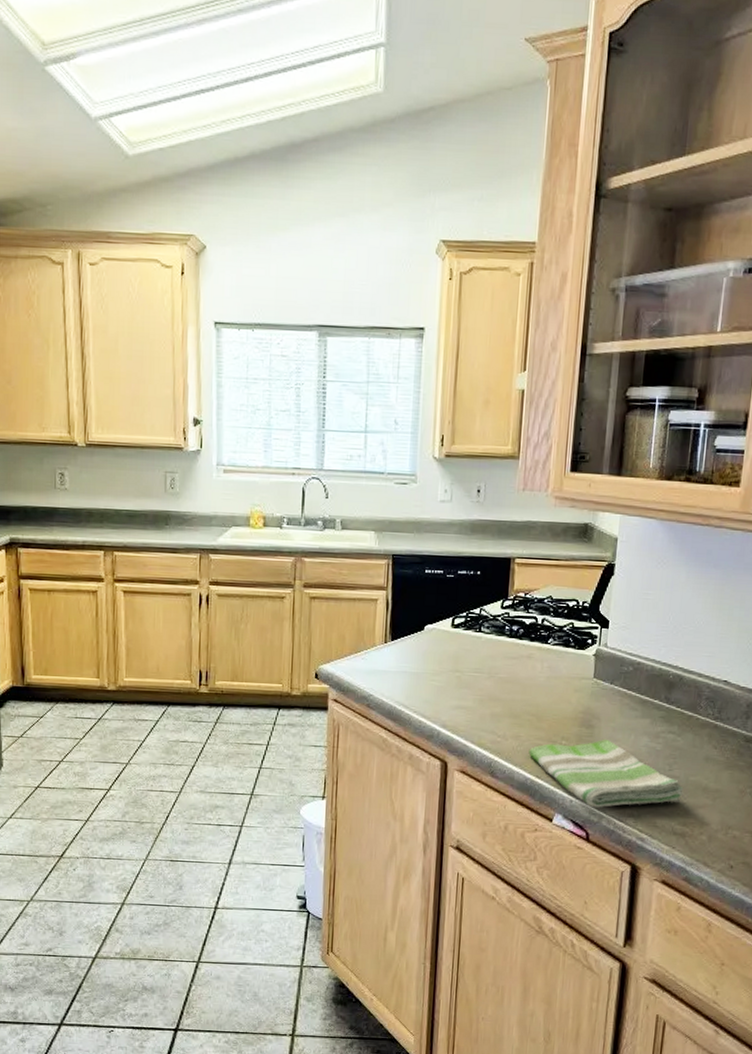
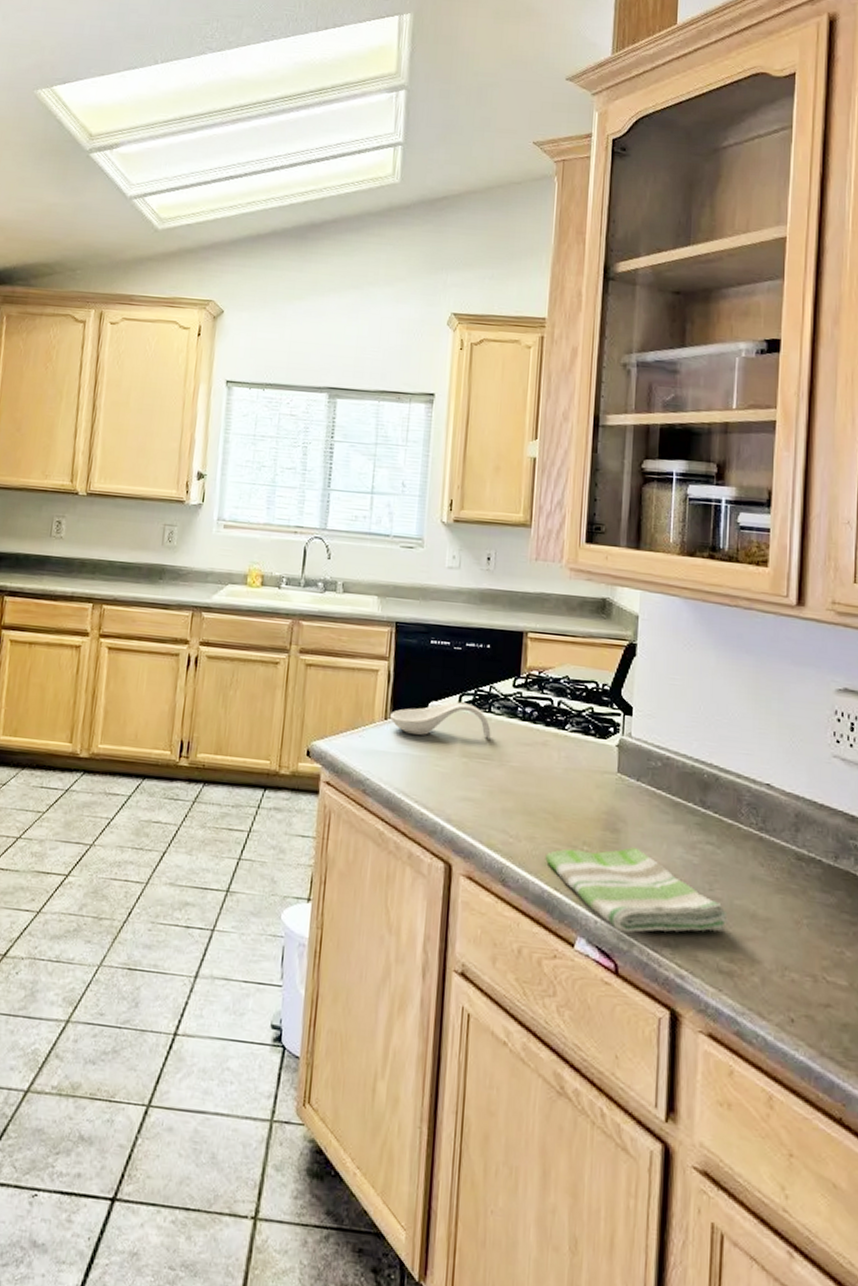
spoon rest: none [390,624,481,655] -> present [390,702,491,738]

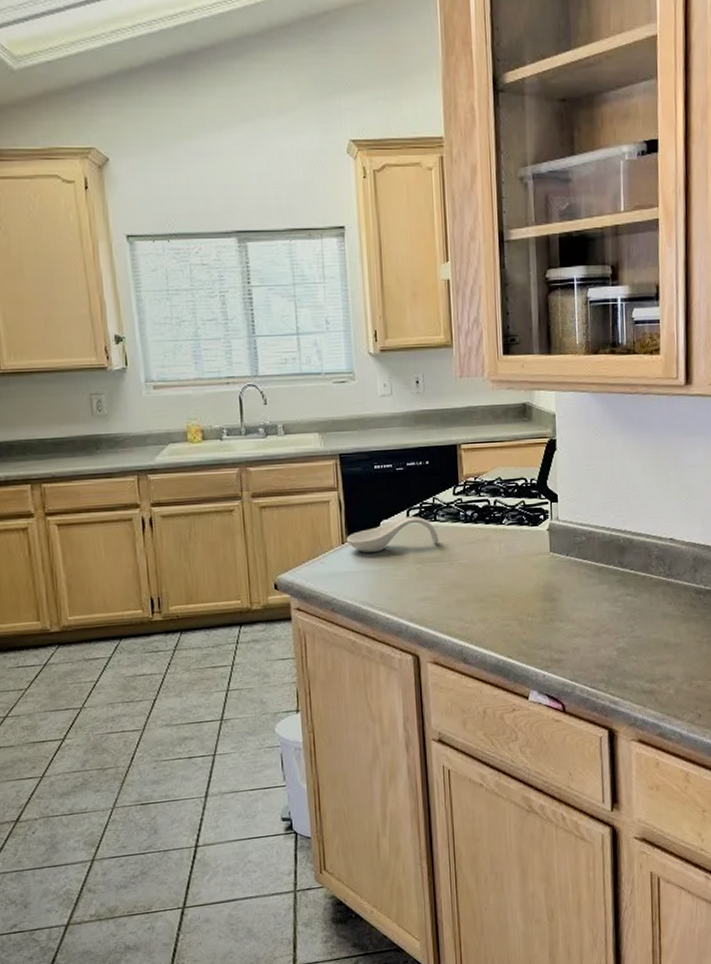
dish towel: present [545,847,729,933] -> none [497,610,648,679]

